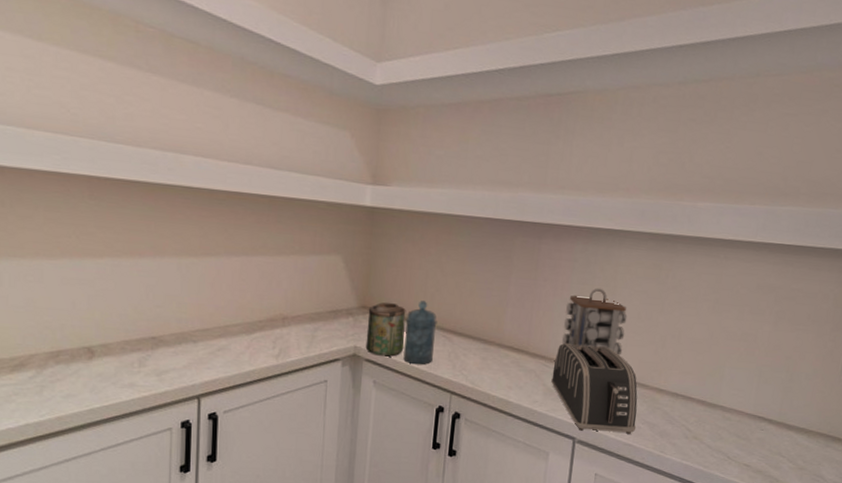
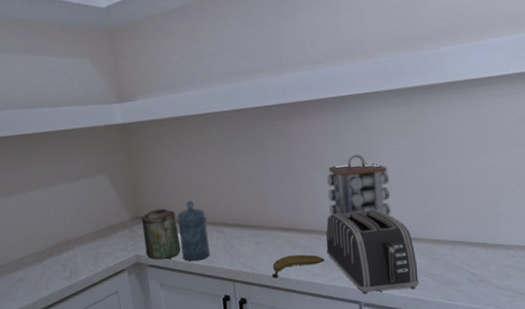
fruit: none [491,377,548,398] -> present [271,254,325,279]

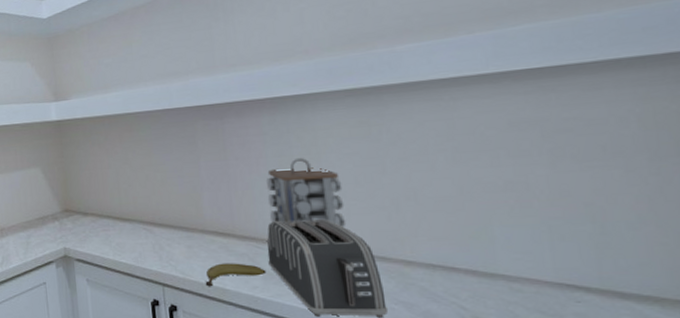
canister: present [141,208,182,260] -> none [70,203,109,255]
canister: present [177,201,210,261] -> none [105,197,138,259]

